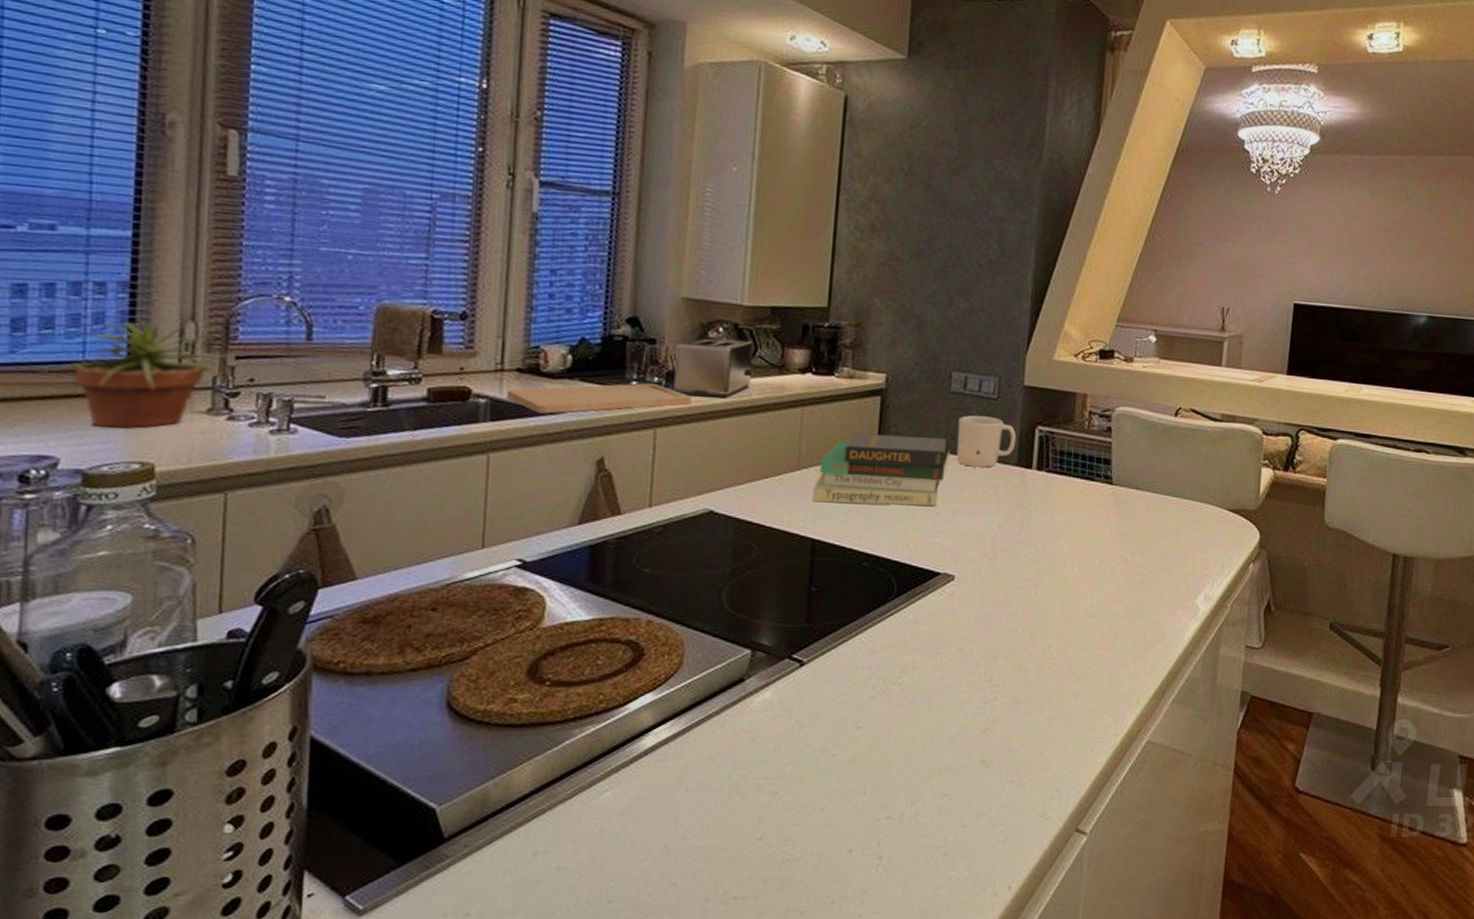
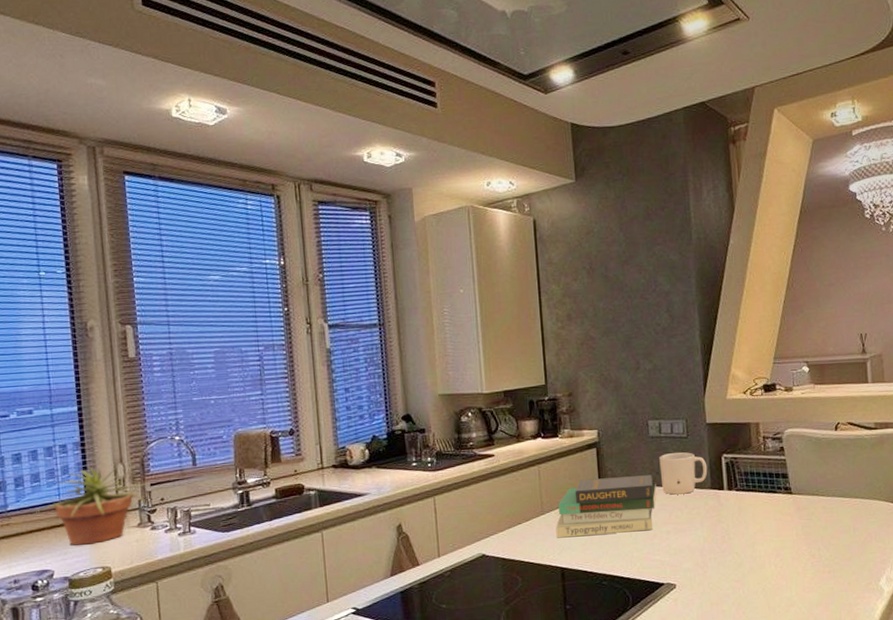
cutting board: present [506,383,691,414] -> none [327,463,456,497]
toaster: present [673,337,754,400] -> none [440,419,498,470]

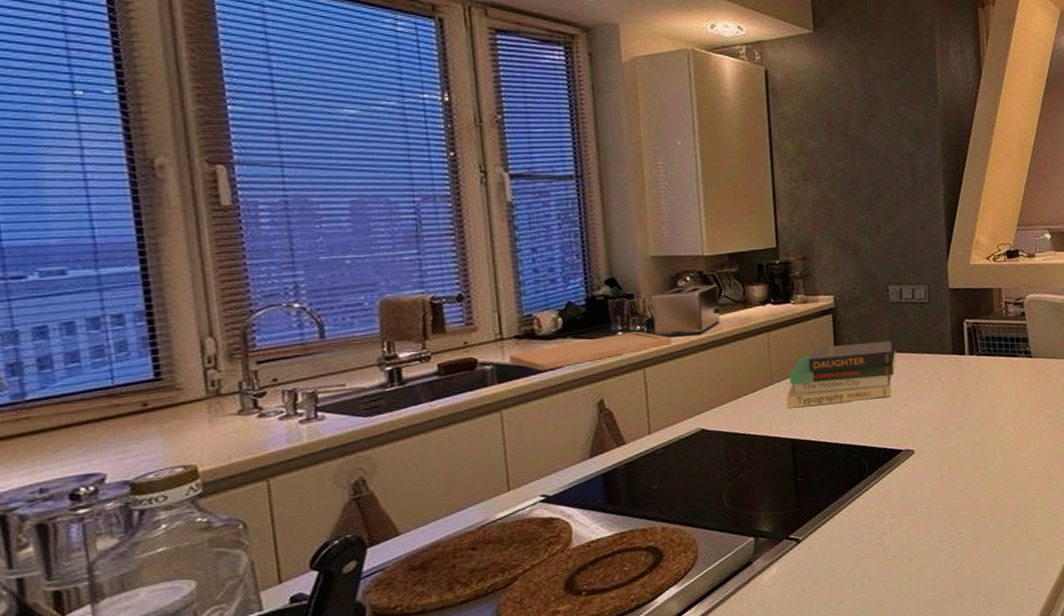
potted plant: present [34,462,151,546] -> none [71,335,257,442]
cutting board: none [327,463,456,497] -> present [508,331,671,371]
toaster: none [440,419,498,470] -> present [652,284,721,339]
mug: present [659,452,708,495] -> none [899,317,949,361]

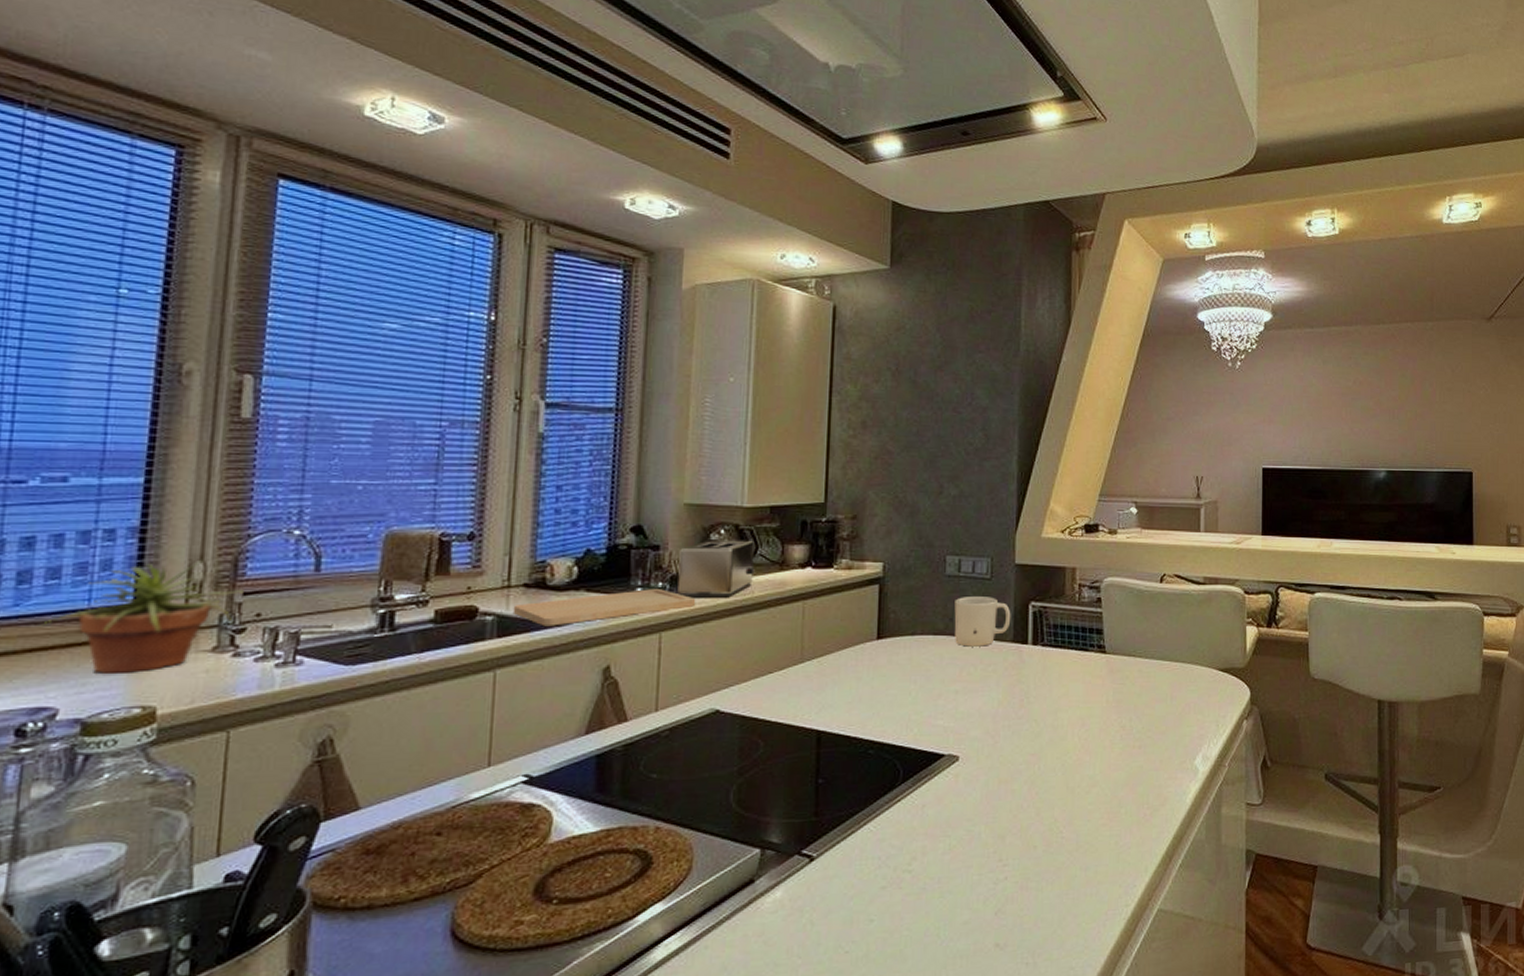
potted plant: none [71,335,257,442] -> present [40,559,244,674]
books: present [786,341,896,409] -> none [816,621,948,693]
mug: none [899,317,949,361] -> present [954,595,1011,647]

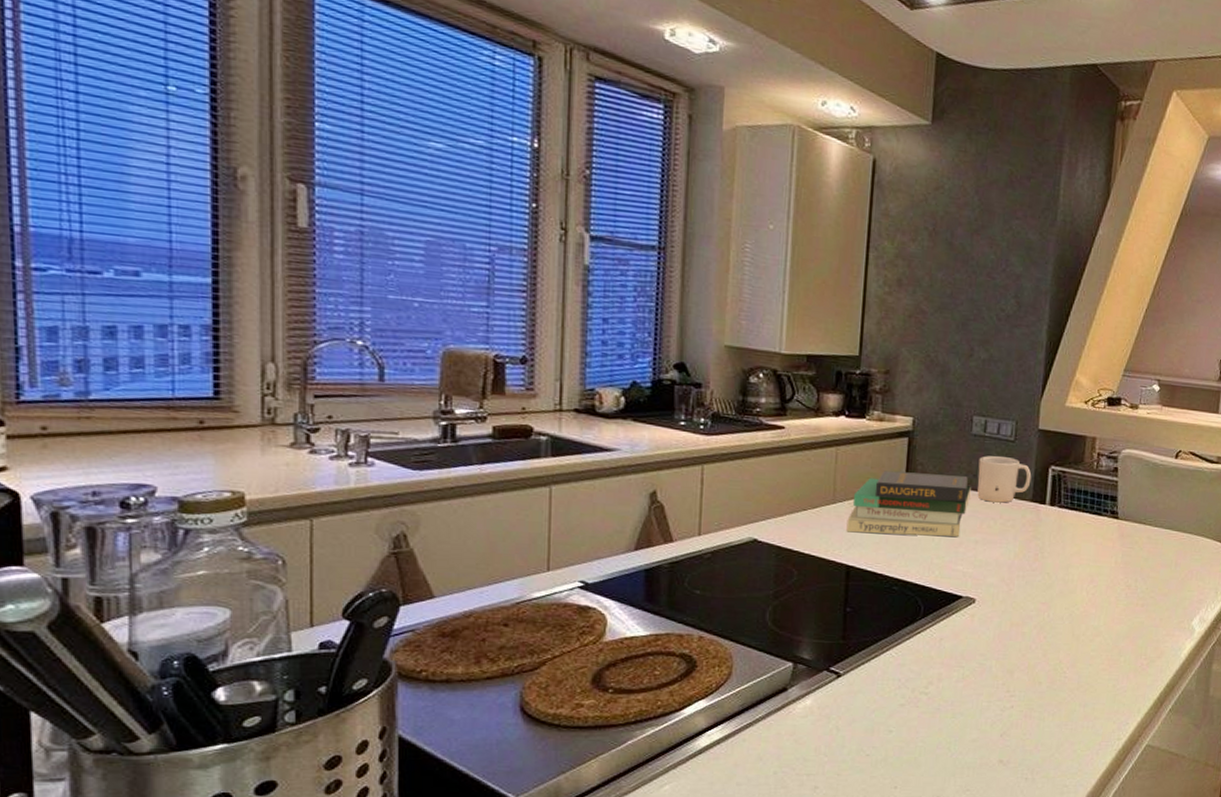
potted plant: present [40,559,244,674] -> none [131,360,314,461]
cutting board: present [513,589,695,627] -> none [565,423,735,451]
toaster: present [677,540,755,600] -> none [718,382,792,439]
books: none [816,621,948,693] -> present [846,470,971,537]

